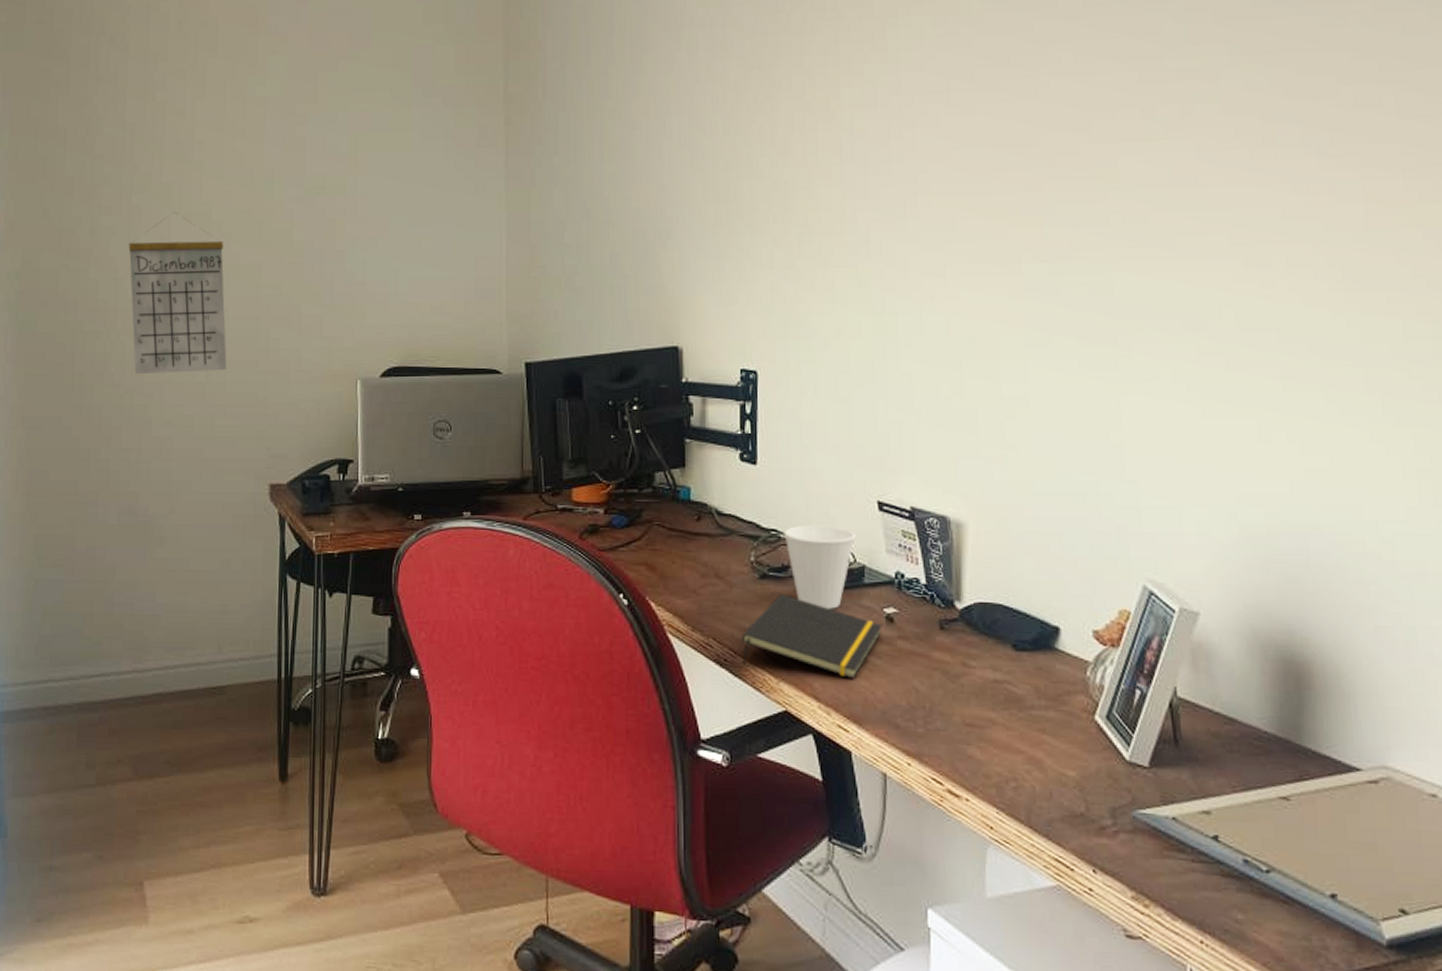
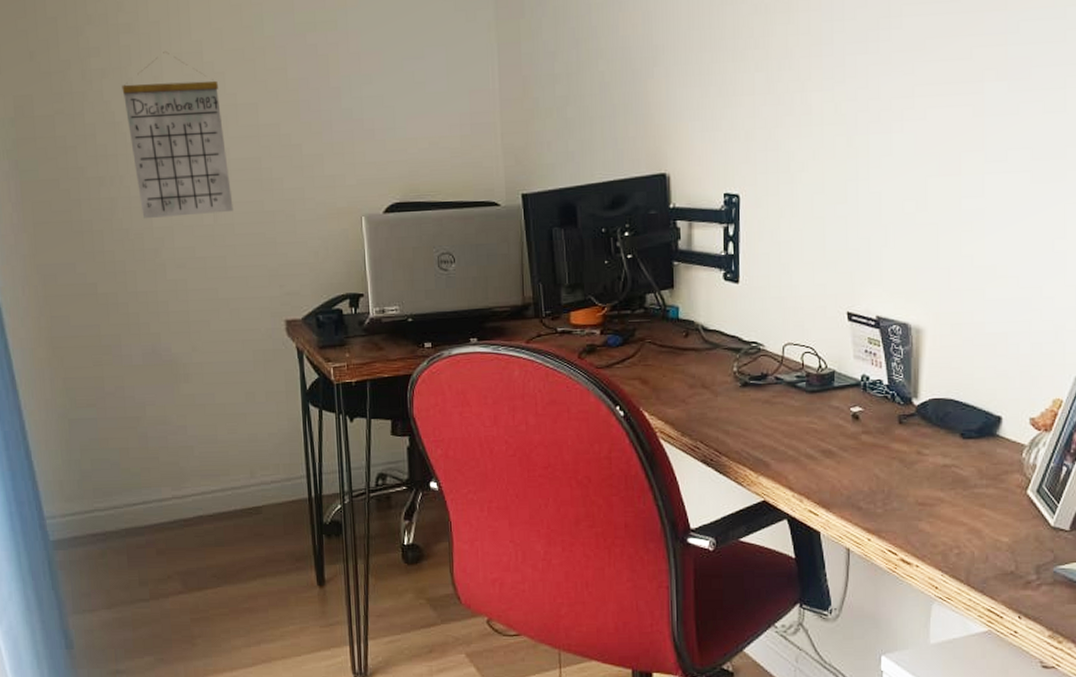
notepad: present [742,594,883,680] -> none [726,400,849,471]
cup: present [784,525,856,609] -> none [763,336,827,411]

